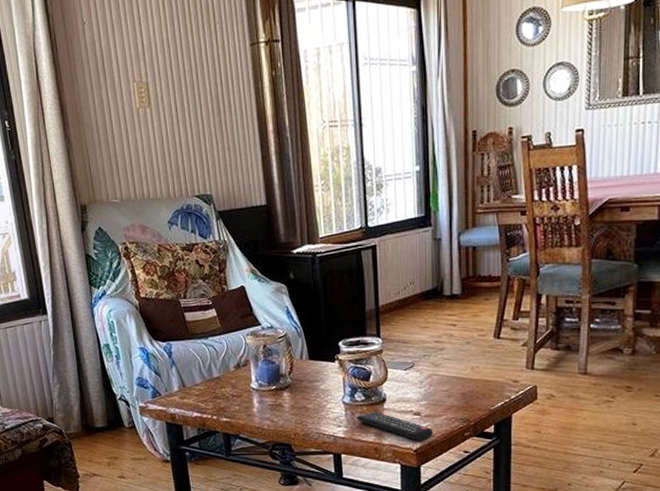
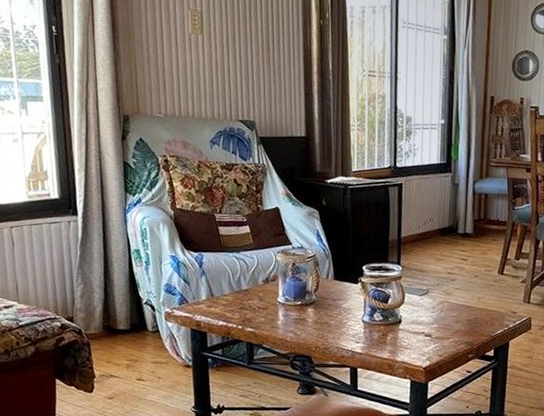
remote control: present [356,411,433,442] -> none [374,330,441,361]

